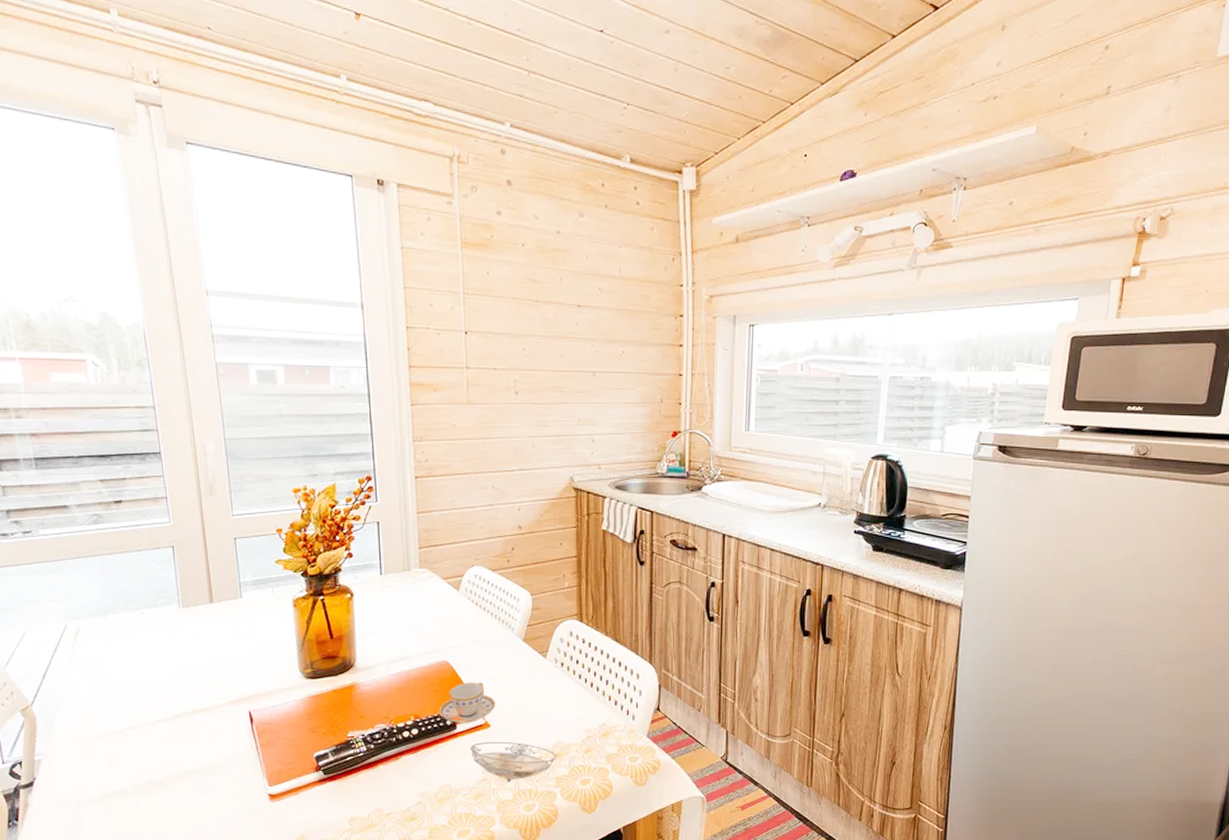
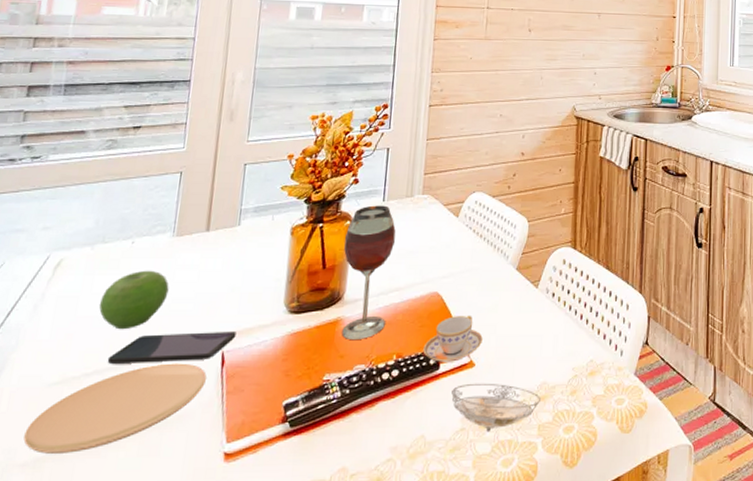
plate: none [88,720,239,791] -> present [23,363,207,454]
fruit: none [124,638,187,691] -> present [99,270,169,330]
smartphone: none [145,693,259,720] -> present [107,330,236,364]
wineglass: none [347,579,399,703] -> present [342,205,396,341]

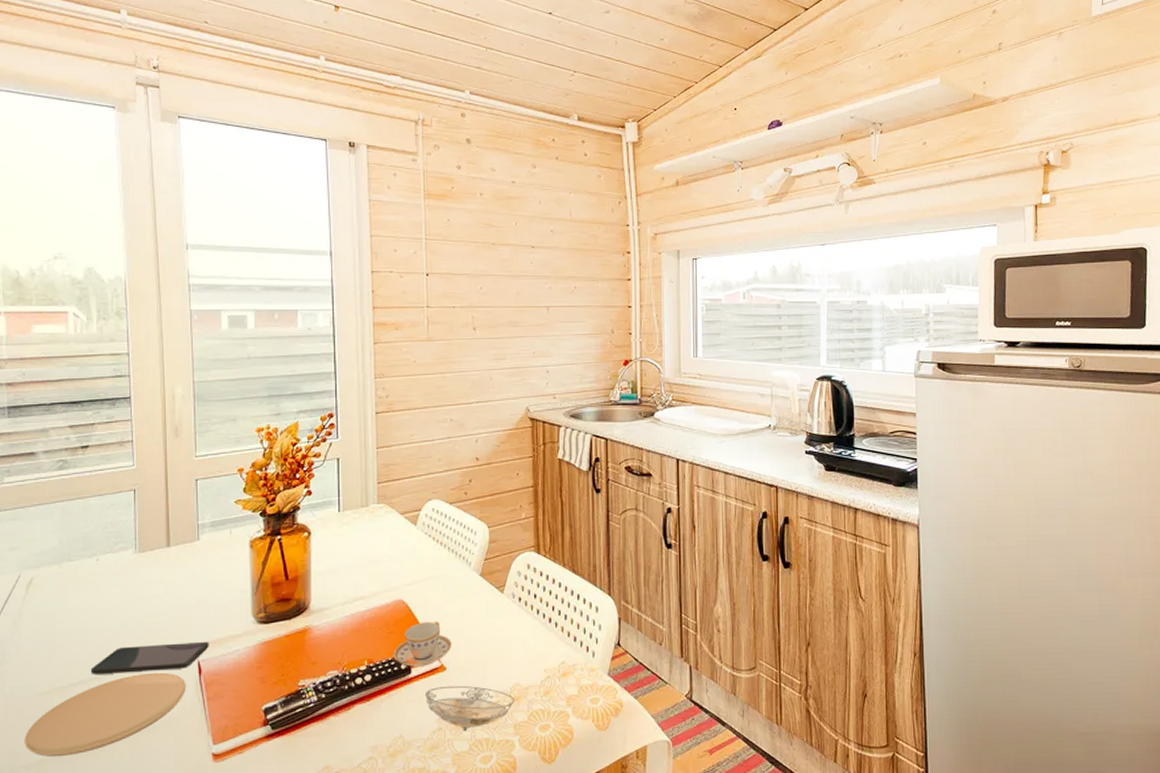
fruit: present [99,270,169,330] -> none [74,585,139,643]
wineglass: present [342,205,396,341] -> none [304,516,356,648]

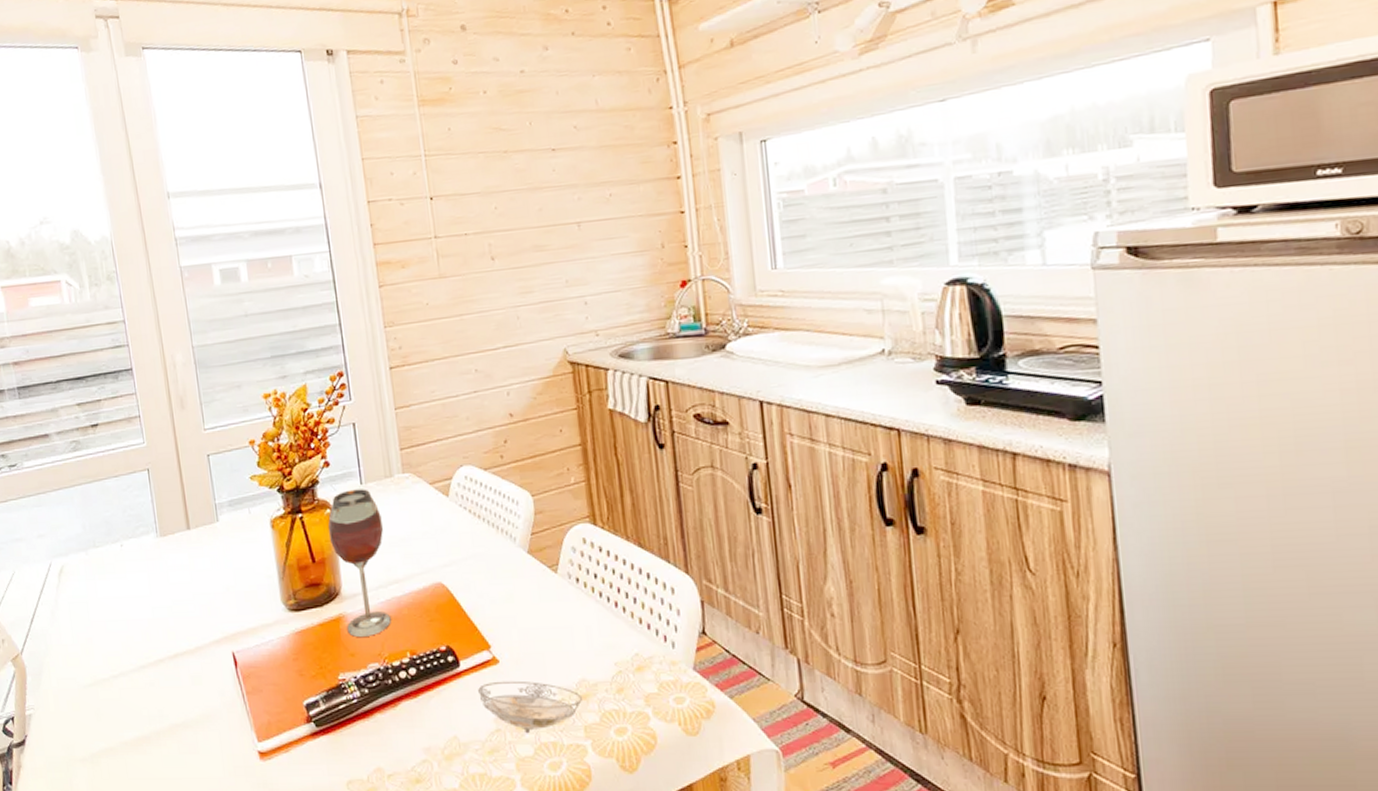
plate: present [24,672,186,756] -> none [76,664,224,750]
smartphone: present [90,641,209,674] -> none [128,631,242,666]
wineglass: none [304,516,356,648] -> present [328,489,391,638]
teacup: present [393,621,452,667] -> none [437,606,503,659]

